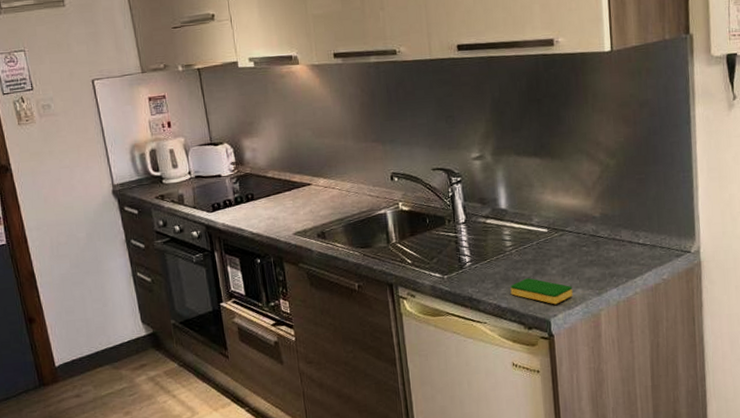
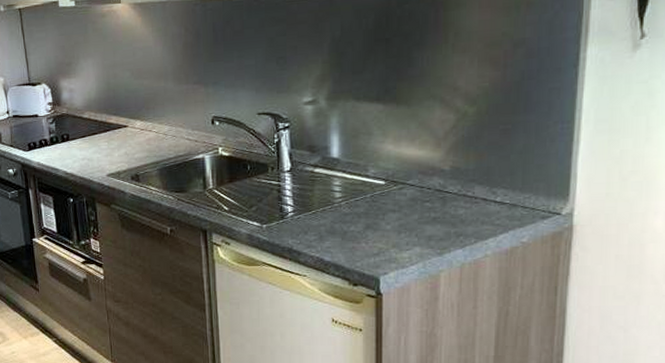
dish sponge: present [510,278,573,305] -> none [336,232,409,262]

